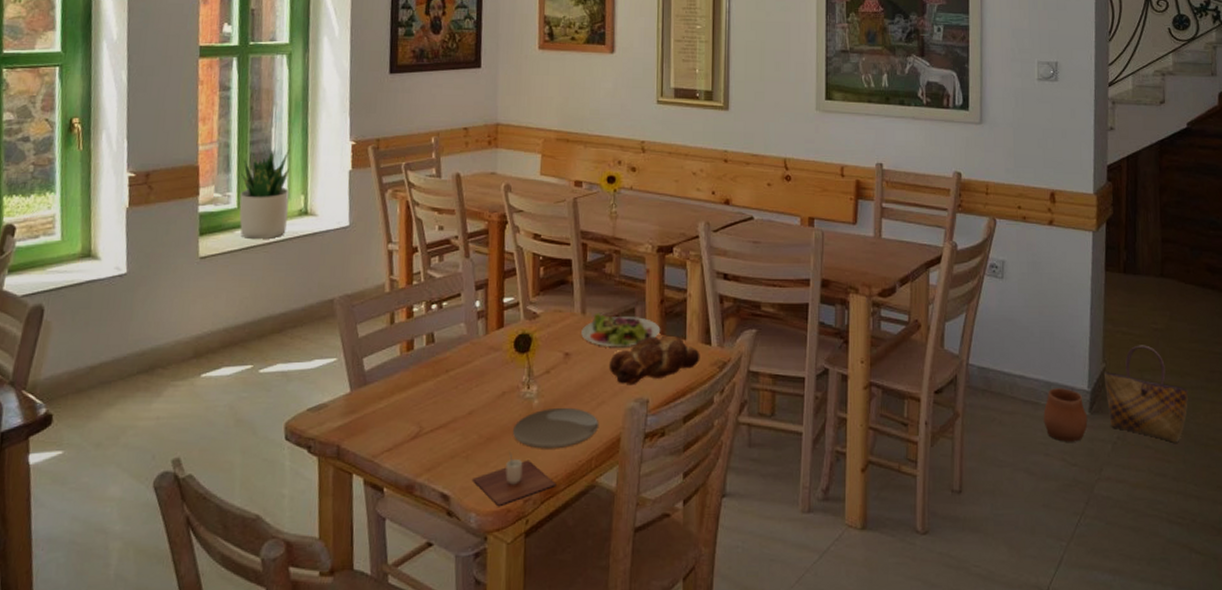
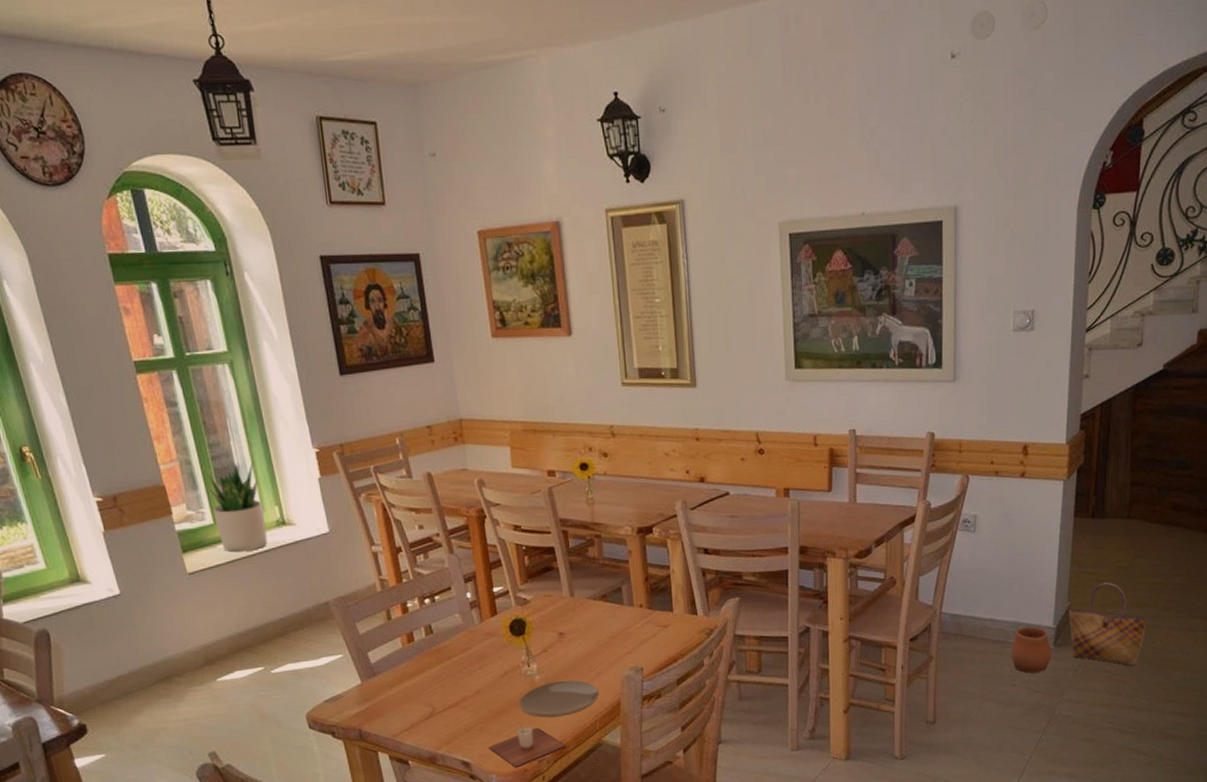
salad plate: present [581,312,661,347] -> none [572,594,648,624]
bread loaf: present [608,335,700,386] -> none [602,609,688,657]

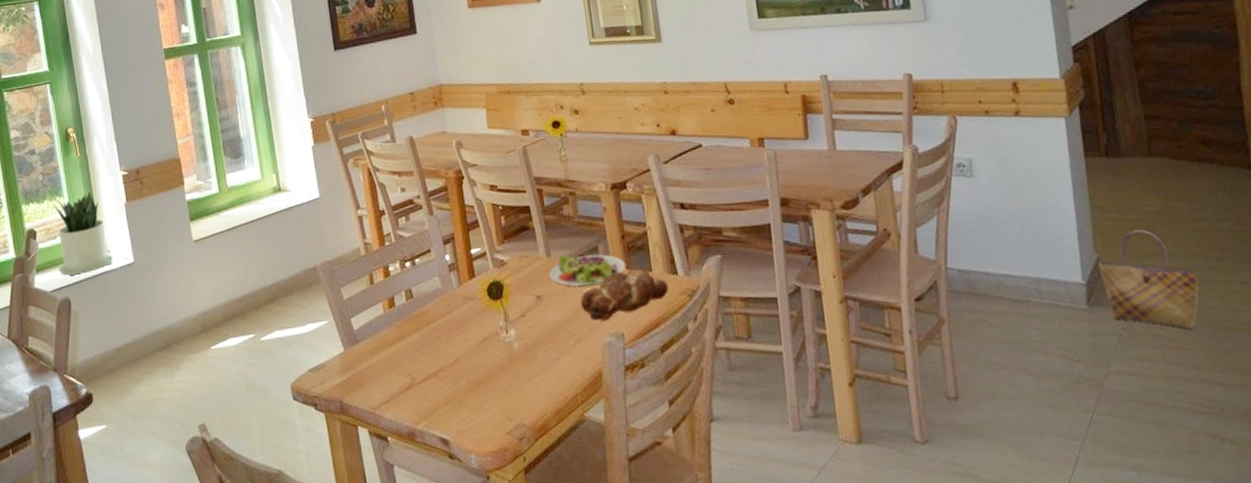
planter: none [14,518,96,607] -> present [53,191,114,276]
planter: present [209,462,268,553] -> none [217,133,265,220]
cup: present [489,722,567,767] -> none [468,395,548,446]
plate: present [519,680,600,718] -> none [498,347,580,390]
salad plate: none [572,594,648,624] -> present [549,254,626,286]
bread loaf: none [602,609,688,657] -> present [580,268,669,321]
ceramic pot: present [1011,627,1052,673] -> none [1036,283,1088,339]

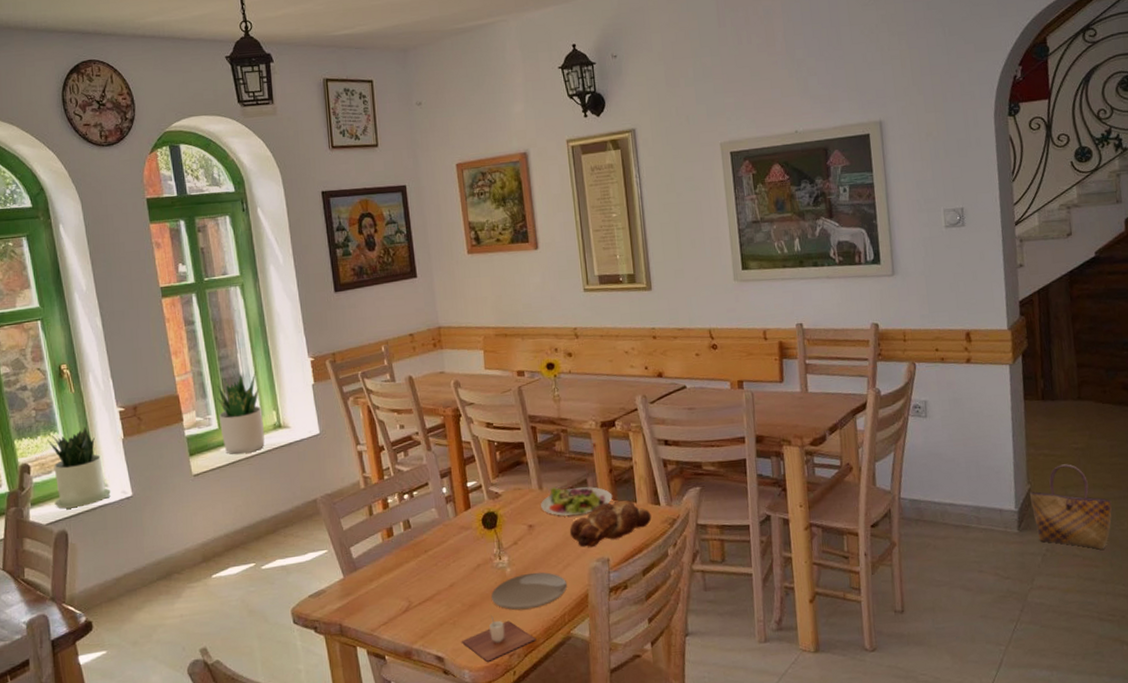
planter: none [217,133,265,220] -> present [217,371,265,455]
cup: none [468,395,548,446] -> present [462,616,537,662]
plate: none [498,347,580,390] -> present [491,572,568,611]

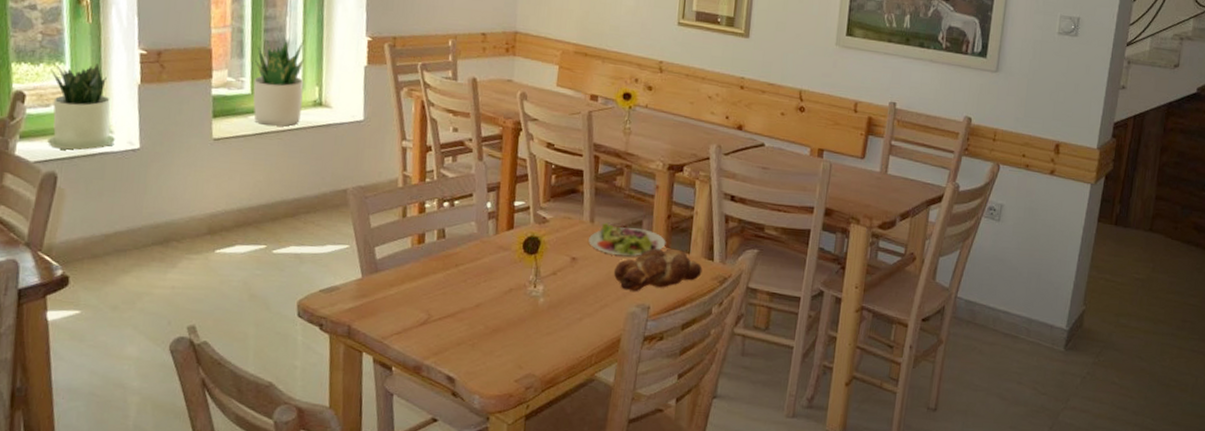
cup: present [462,616,537,662] -> none [478,344,558,391]
plate: present [491,572,568,611] -> none [517,306,601,345]
tote bag: present [1030,464,1112,550] -> none [1082,292,1160,381]

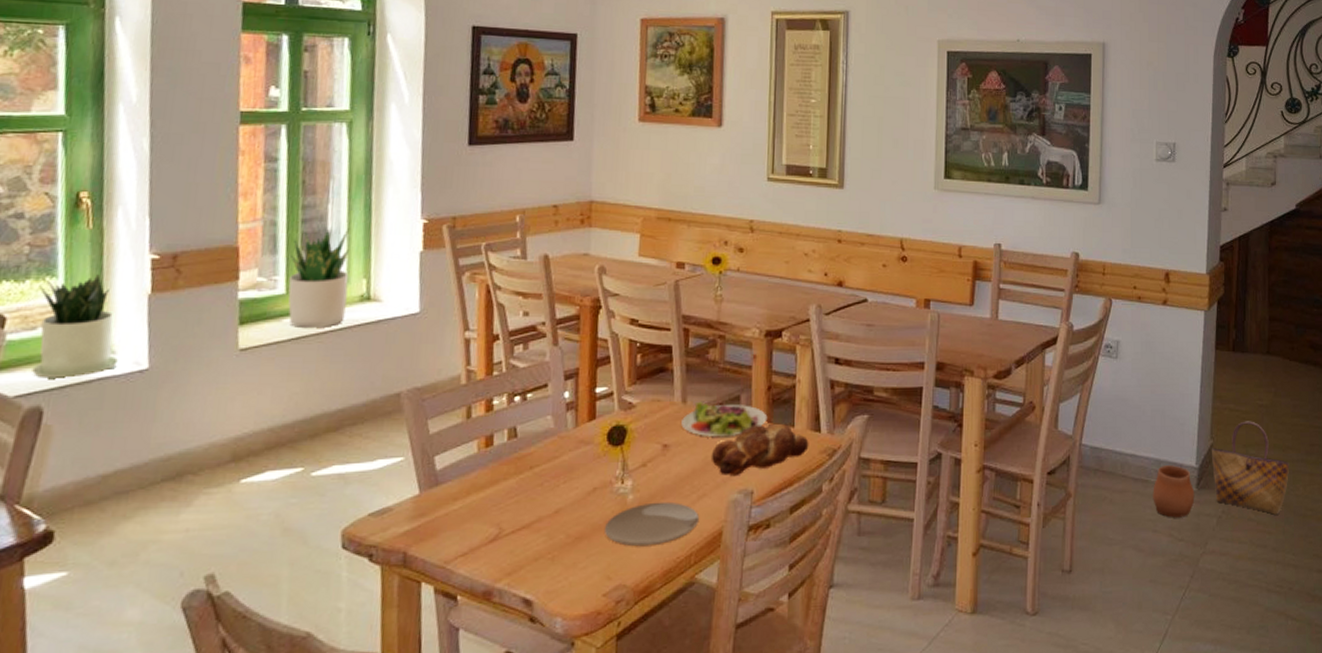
plate: none [517,306,601,345] -> present [604,501,700,547]
ceramic pot: none [1020,324,1062,374] -> present [1153,465,1195,518]
tote bag: none [1082,292,1160,381] -> present [1212,421,1290,515]

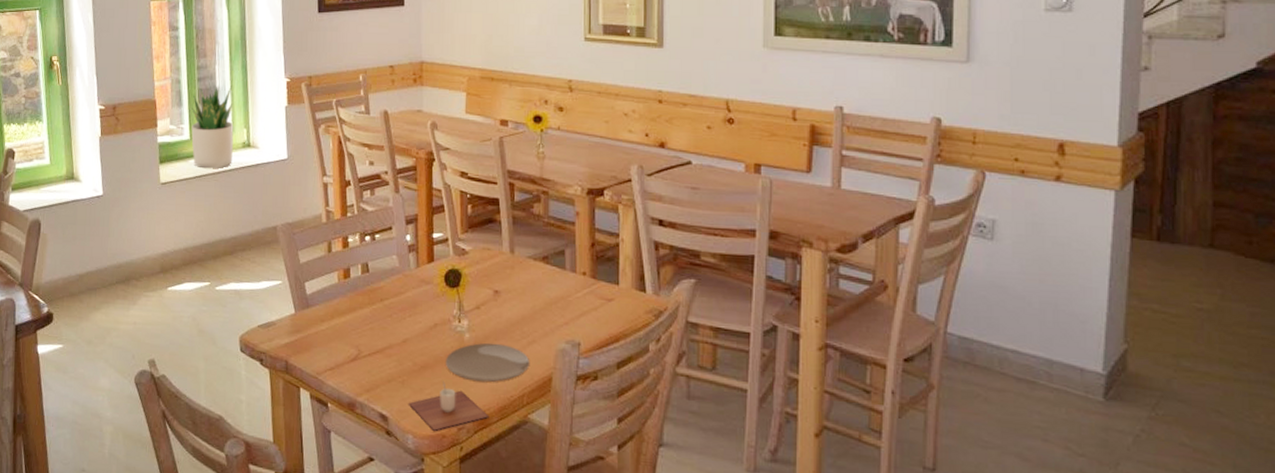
planter: present [32,274,120,378] -> none [32,120,84,199]
cup: none [559,552,652,609] -> present [409,382,489,431]
salad plate: present [681,401,768,437] -> none [510,252,592,289]
bread loaf: present [710,423,809,477] -> none [538,279,634,327]
ceramic pot: present [1153,465,1195,518] -> none [1042,367,1101,430]
tote bag: present [1212,421,1290,515] -> none [1126,326,1245,444]

